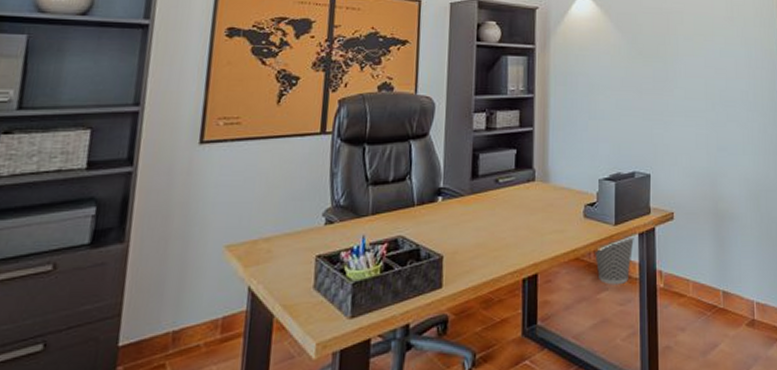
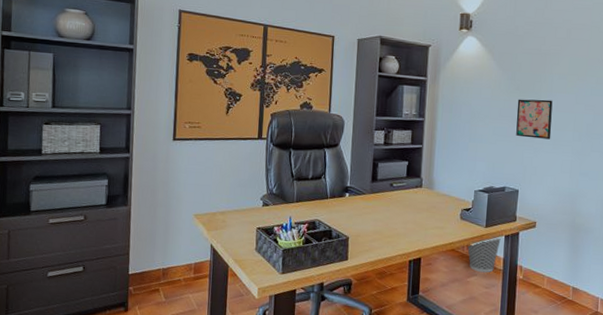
wall art: none [641,64,682,111] -> present [516,99,553,140]

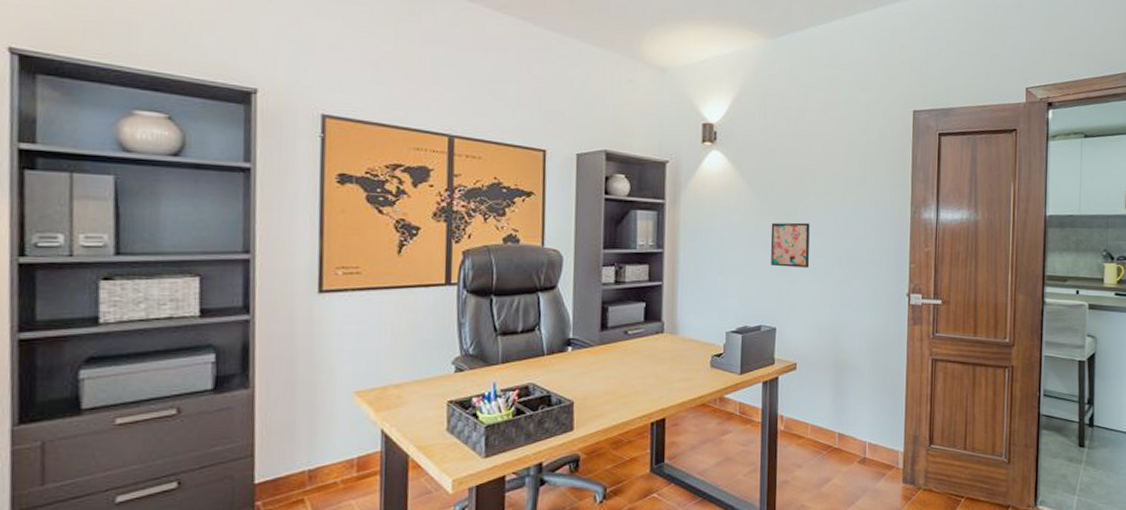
wastebasket: present [467,236,502,273] -> none [720,383,760,428]

